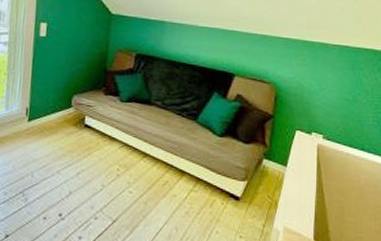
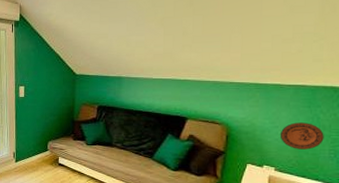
decorative plate: none [327,85,367,116] -> present [280,122,324,150]

